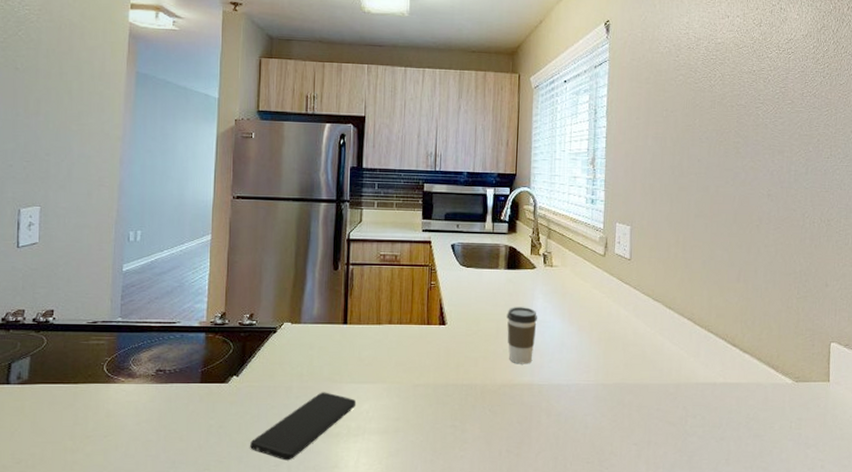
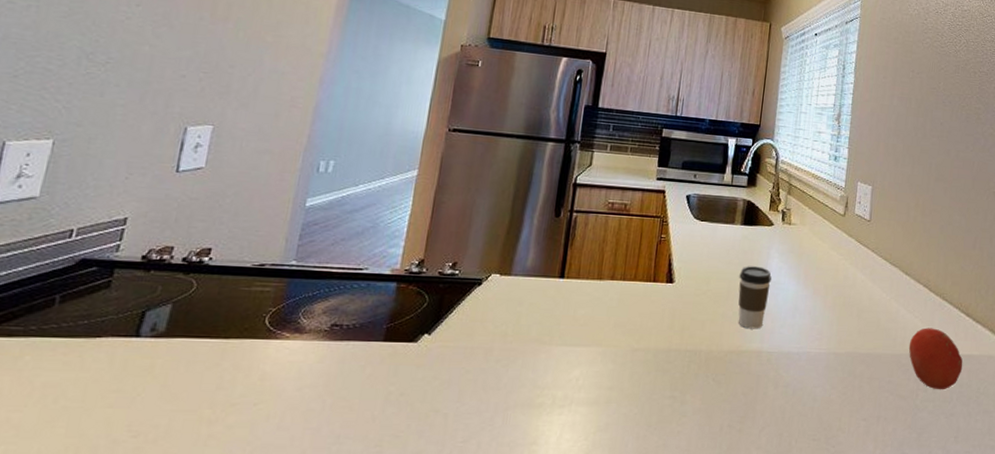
smartphone: present [250,392,357,461] -> none [435,355,566,436]
fruit: none [675,358,732,417] -> present [908,328,963,390]

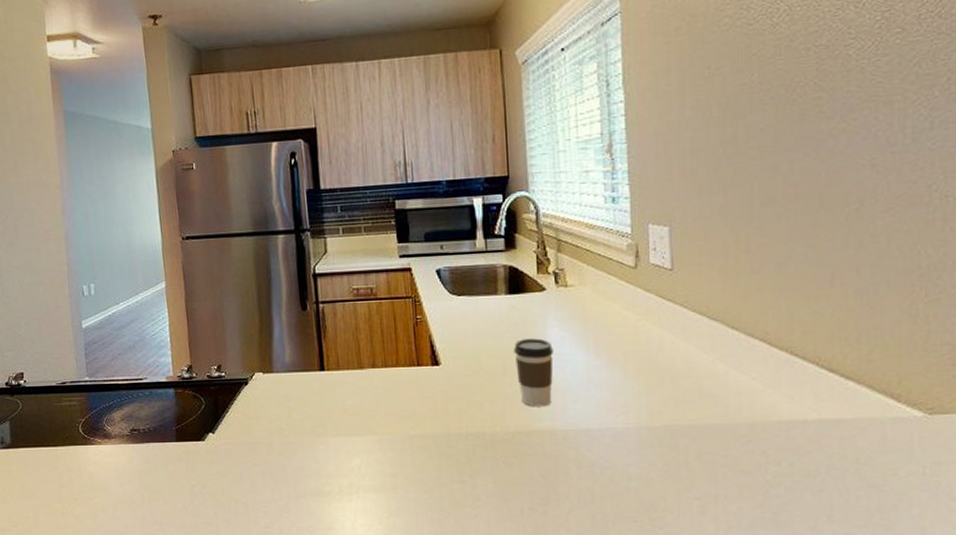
fruit: present [908,328,963,390] -> none [747,390,831,463]

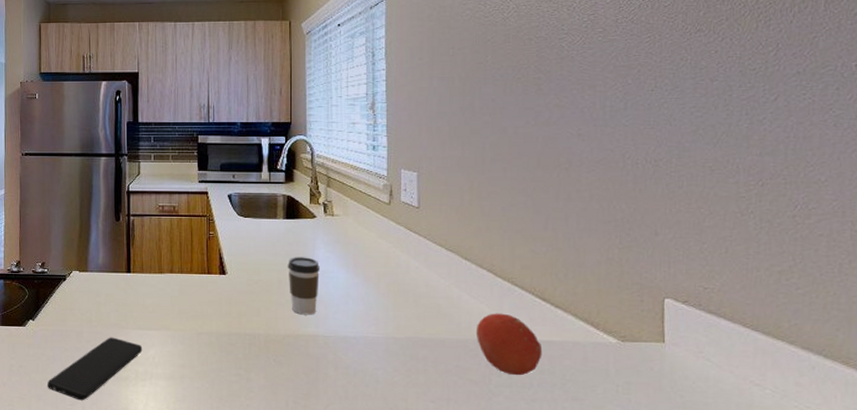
smartphone: none [236,447,346,522] -> present [47,337,143,401]
fruit: none [747,390,831,463] -> present [475,313,543,376]

